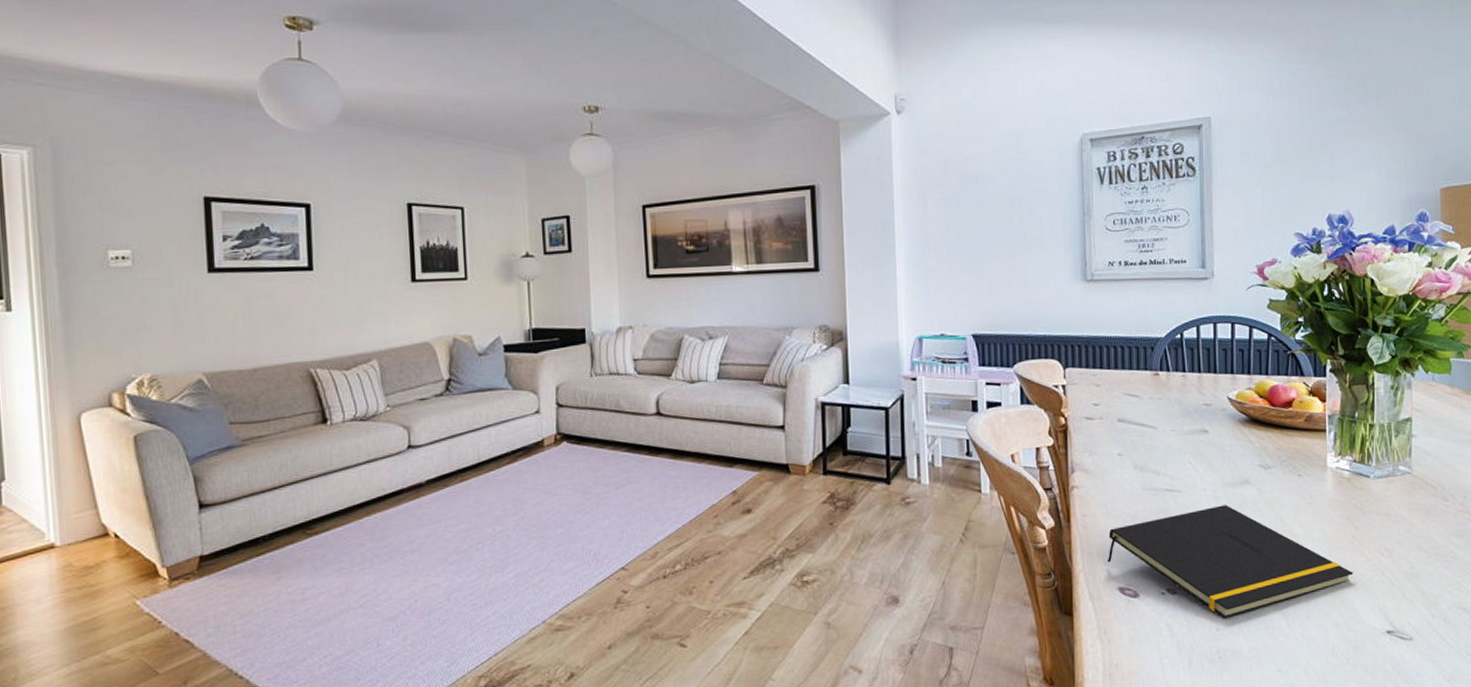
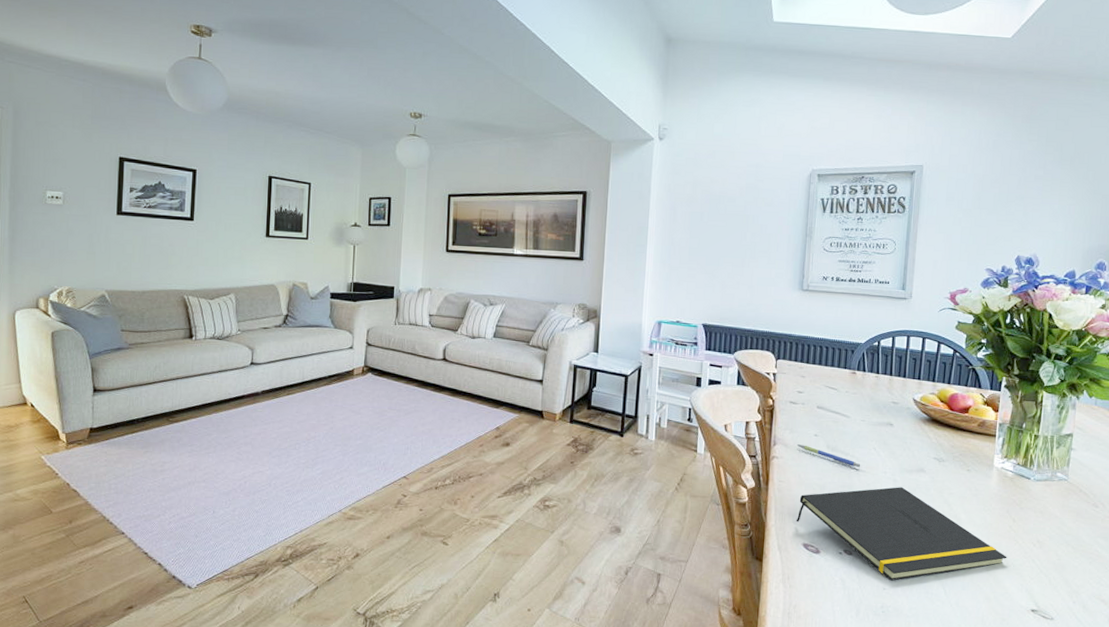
pen: none [1098,468,1176,488] -> present [796,444,861,468]

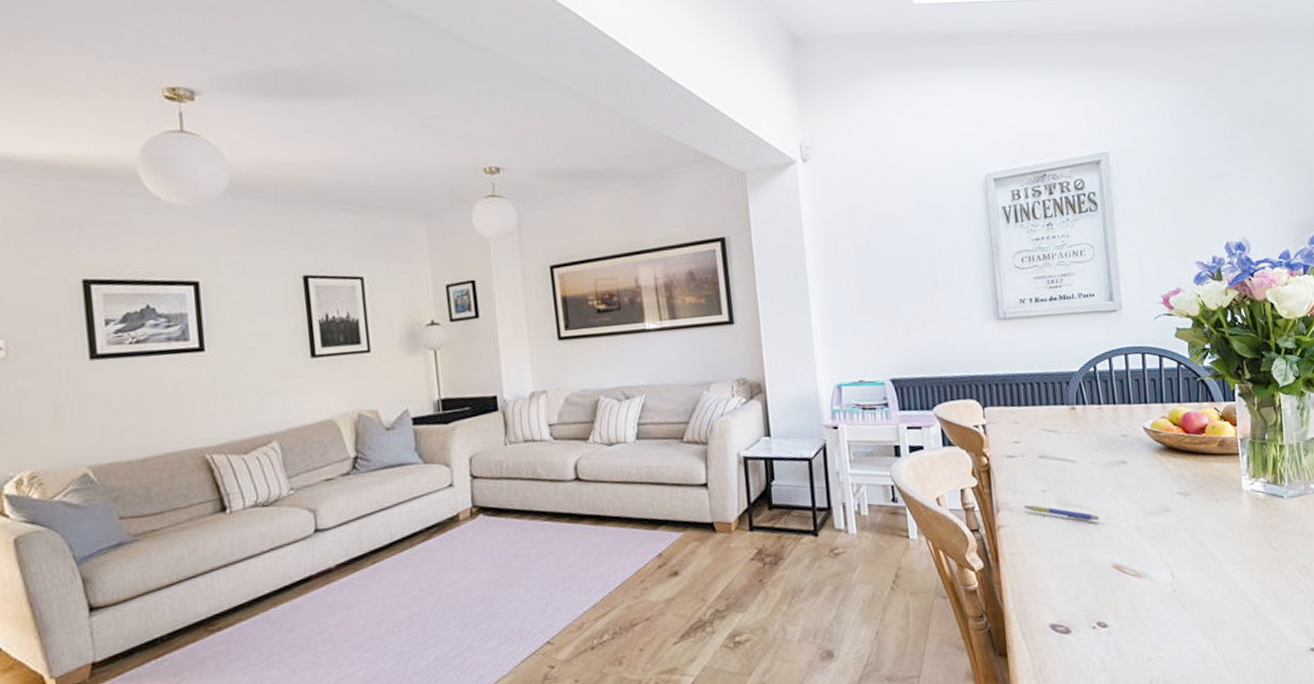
notepad: present [796,487,1007,581] -> none [1037,534,1275,649]

